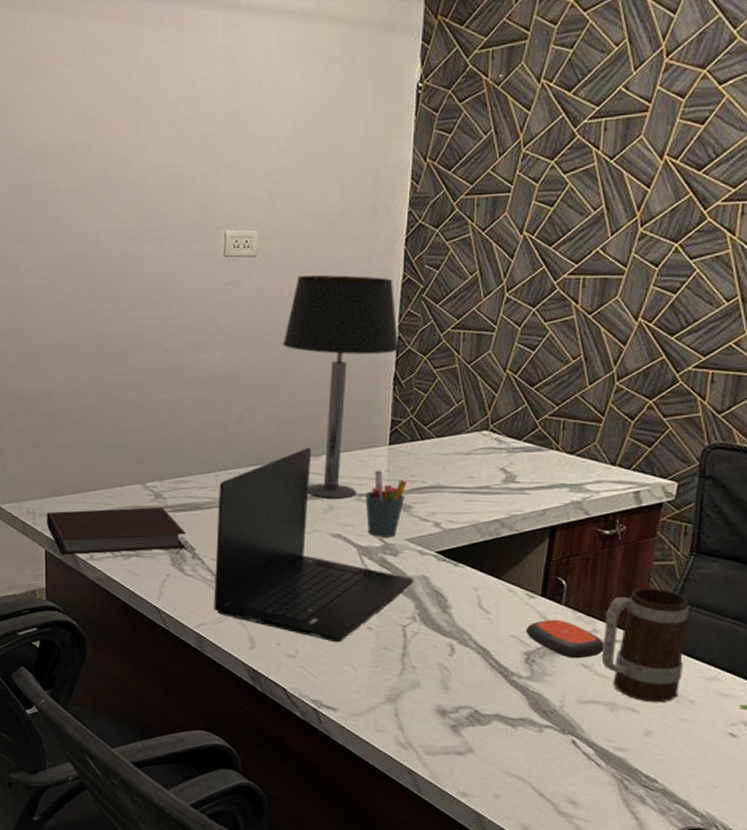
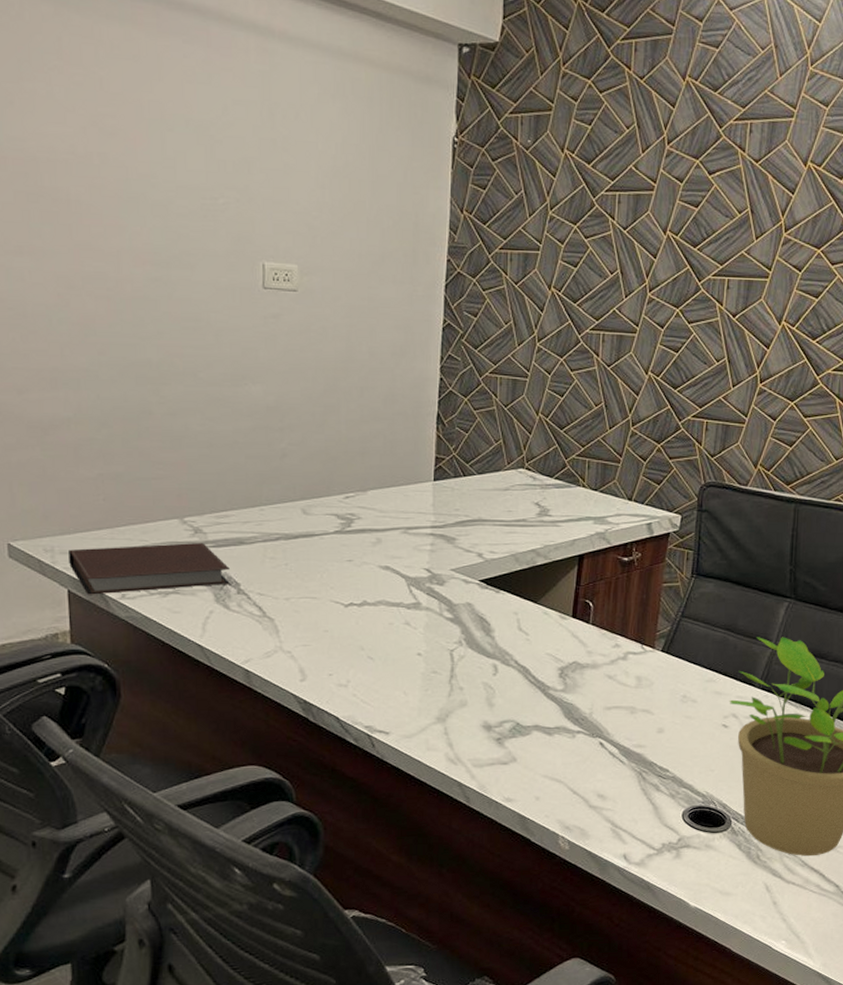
laptop: present [214,448,414,643] -> none [261,483,460,670]
table lamp: present [282,275,399,499] -> none [326,314,442,532]
pen holder: present [365,470,407,538] -> none [412,504,452,568]
remote control: present [525,619,605,659] -> none [559,637,625,671]
mug: present [601,588,689,703] -> none [622,606,691,704]

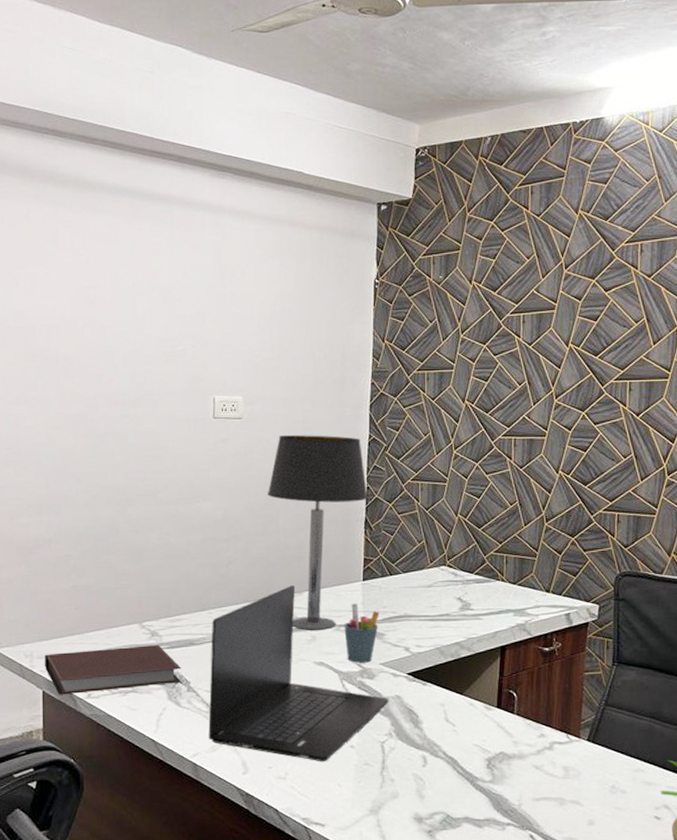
laptop: none [261,483,460,670] -> present [208,586,389,762]
table lamp: none [326,314,442,532] -> present [267,435,368,630]
pen holder: none [412,504,452,568] -> present [344,603,380,663]

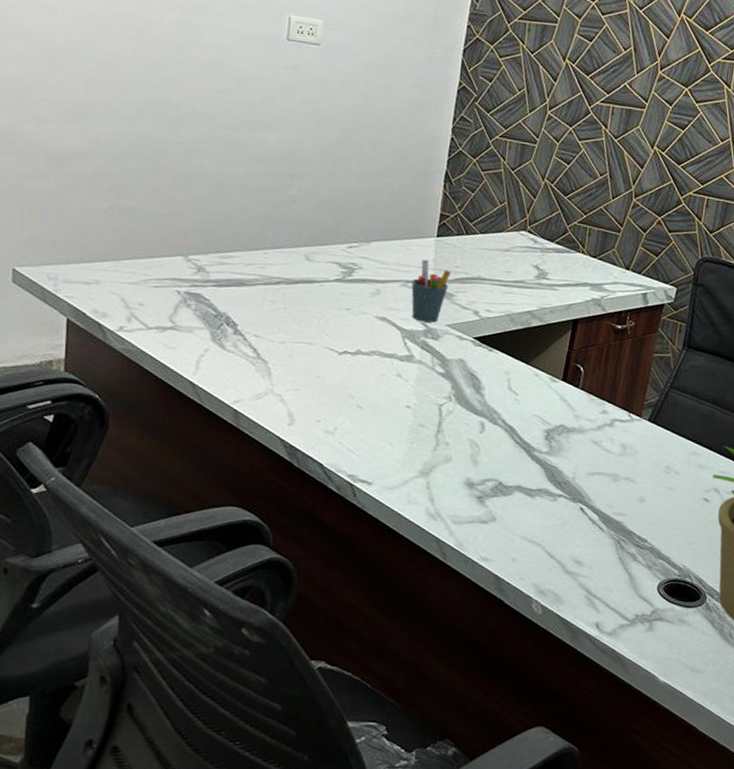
notebook: present [45,645,181,695] -> none [71,278,229,325]
laptop: present [208,586,389,762] -> none [253,233,452,420]
table lamp: present [267,435,368,630] -> none [340,70,452,284]

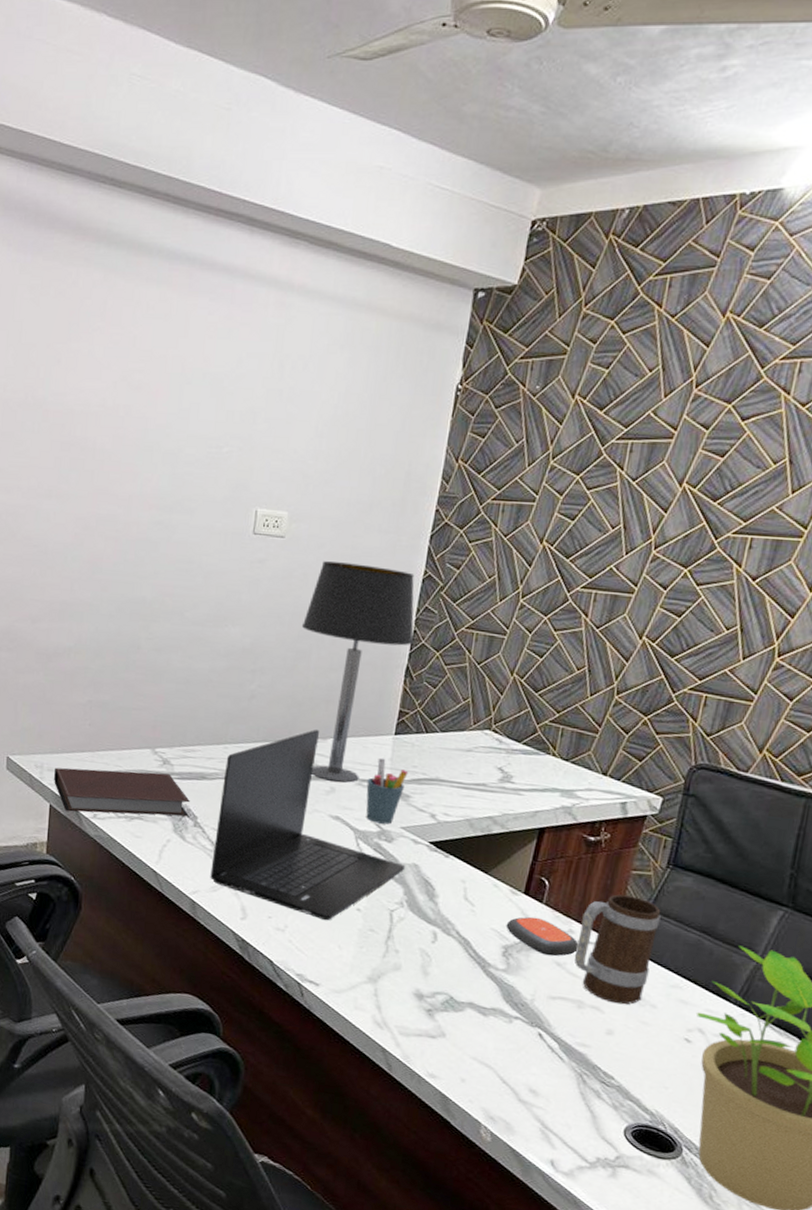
notebook: none [71,278,229,325] -> present [54,767,190,816]
laptop: none [253,233,452,420] -> present [210,729,406,921]
table lamp: none [340,70,452,284] -> present [301,561,415,783]
remote control: none [547,401,612,436] -> present [506,916,579,957]
mug: none [608,375,680,474] -> present [574,894,661,1005]

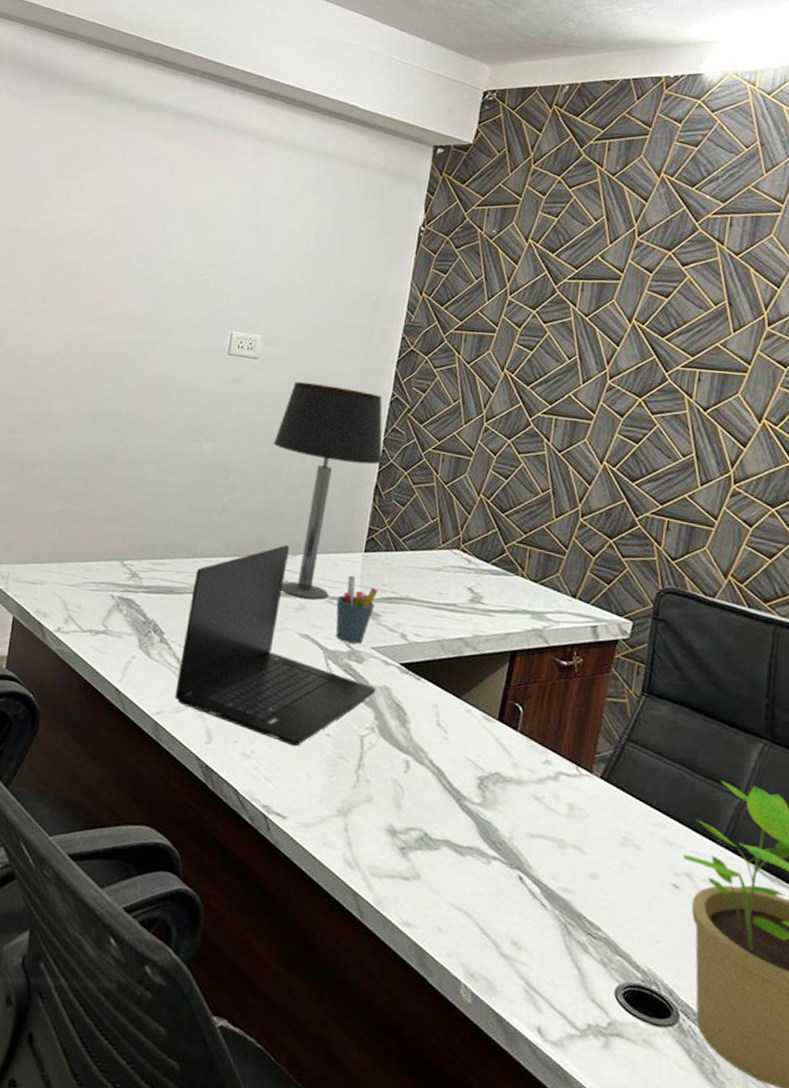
notebook: present [54,767,190,816] -> none [19,578,157,631]
remote control: present [506,916,579,957] -> none [480,745,556,790]
mug: present [574,894,661,1005] -> none [552,722,639,845]

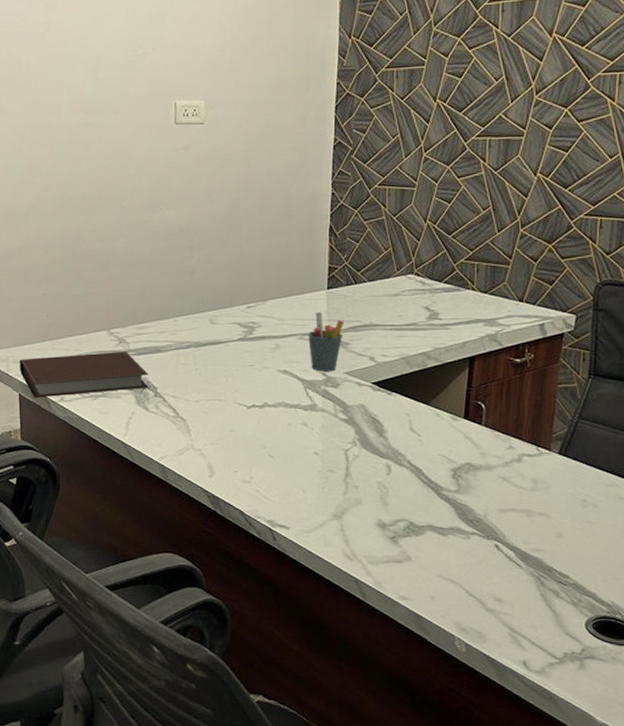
notebook: none [19,578,157,631] -> present [20,352,149,398]
laptop: present [174,545,376,747] -> none [175,294,354,468]
table lamp: present [273,382,383,600] -> none [229,139,333,339]

